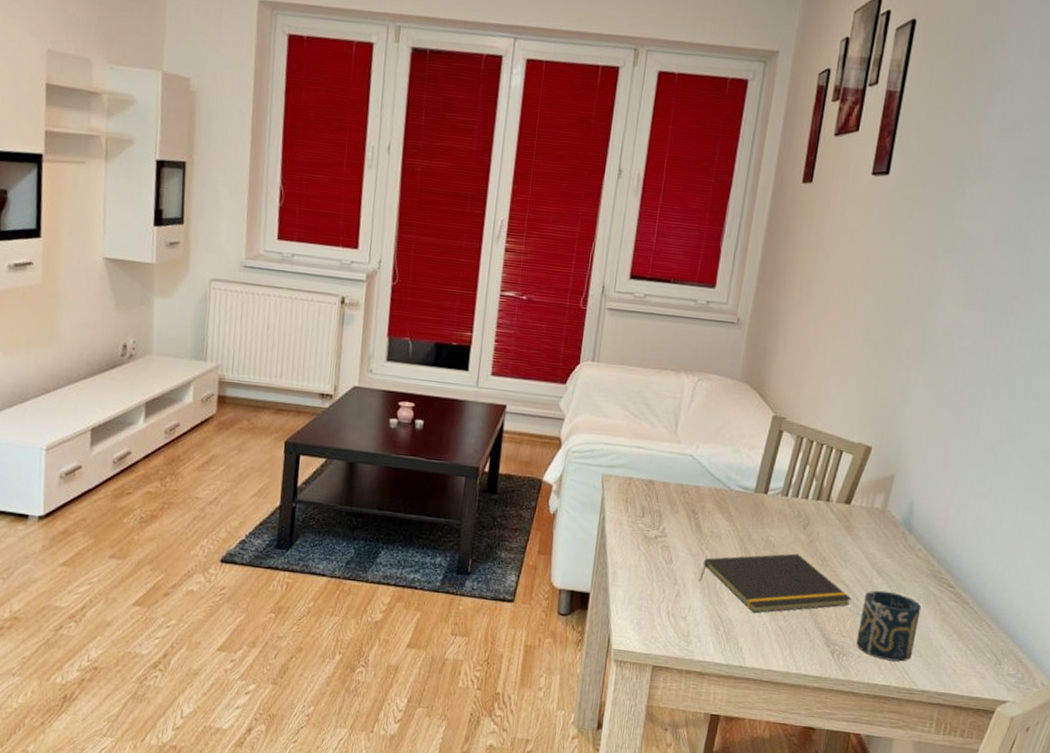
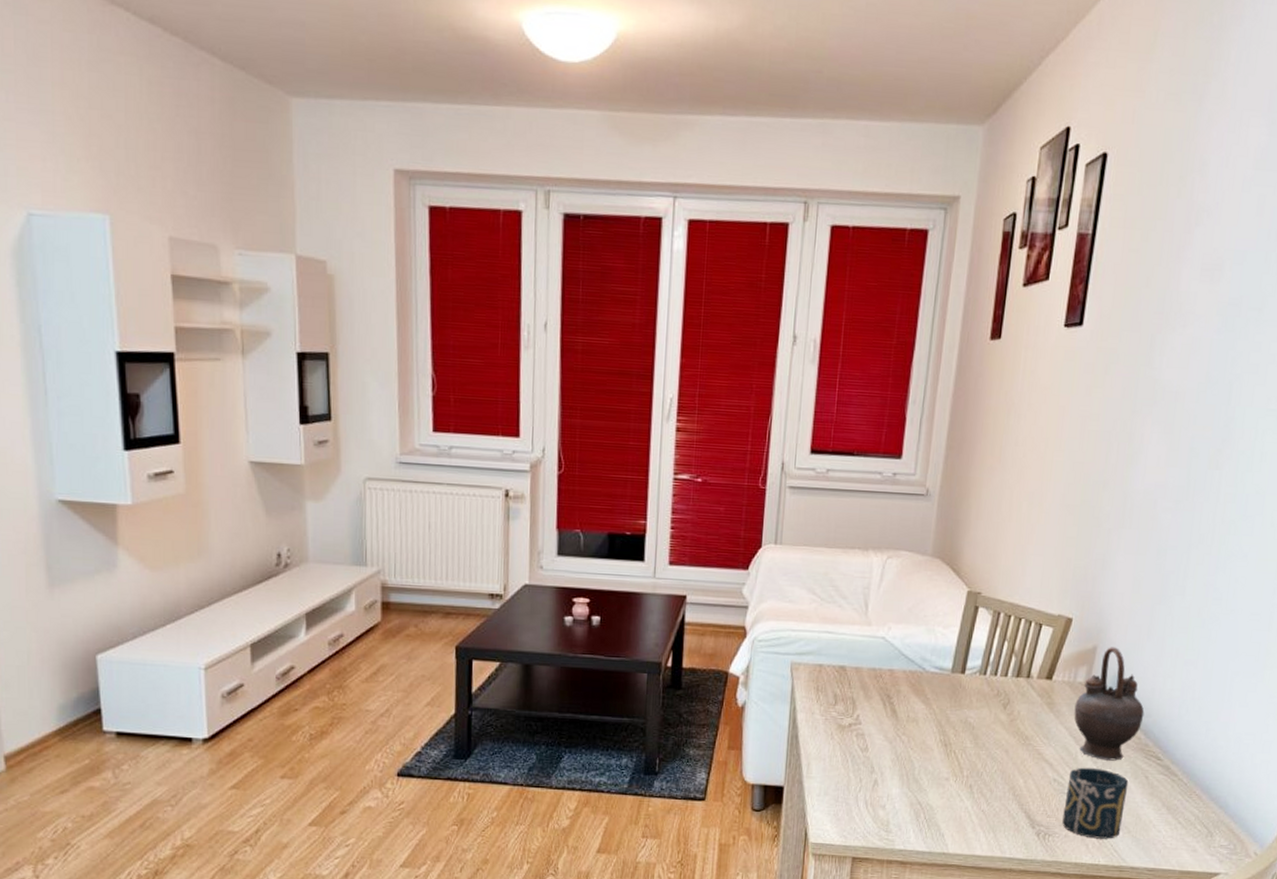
notepad: present [698,553,853,614] -> none [896,734,1057,798]
teapot: none [870,476,938,586] -> present [1074,647,1145,761]

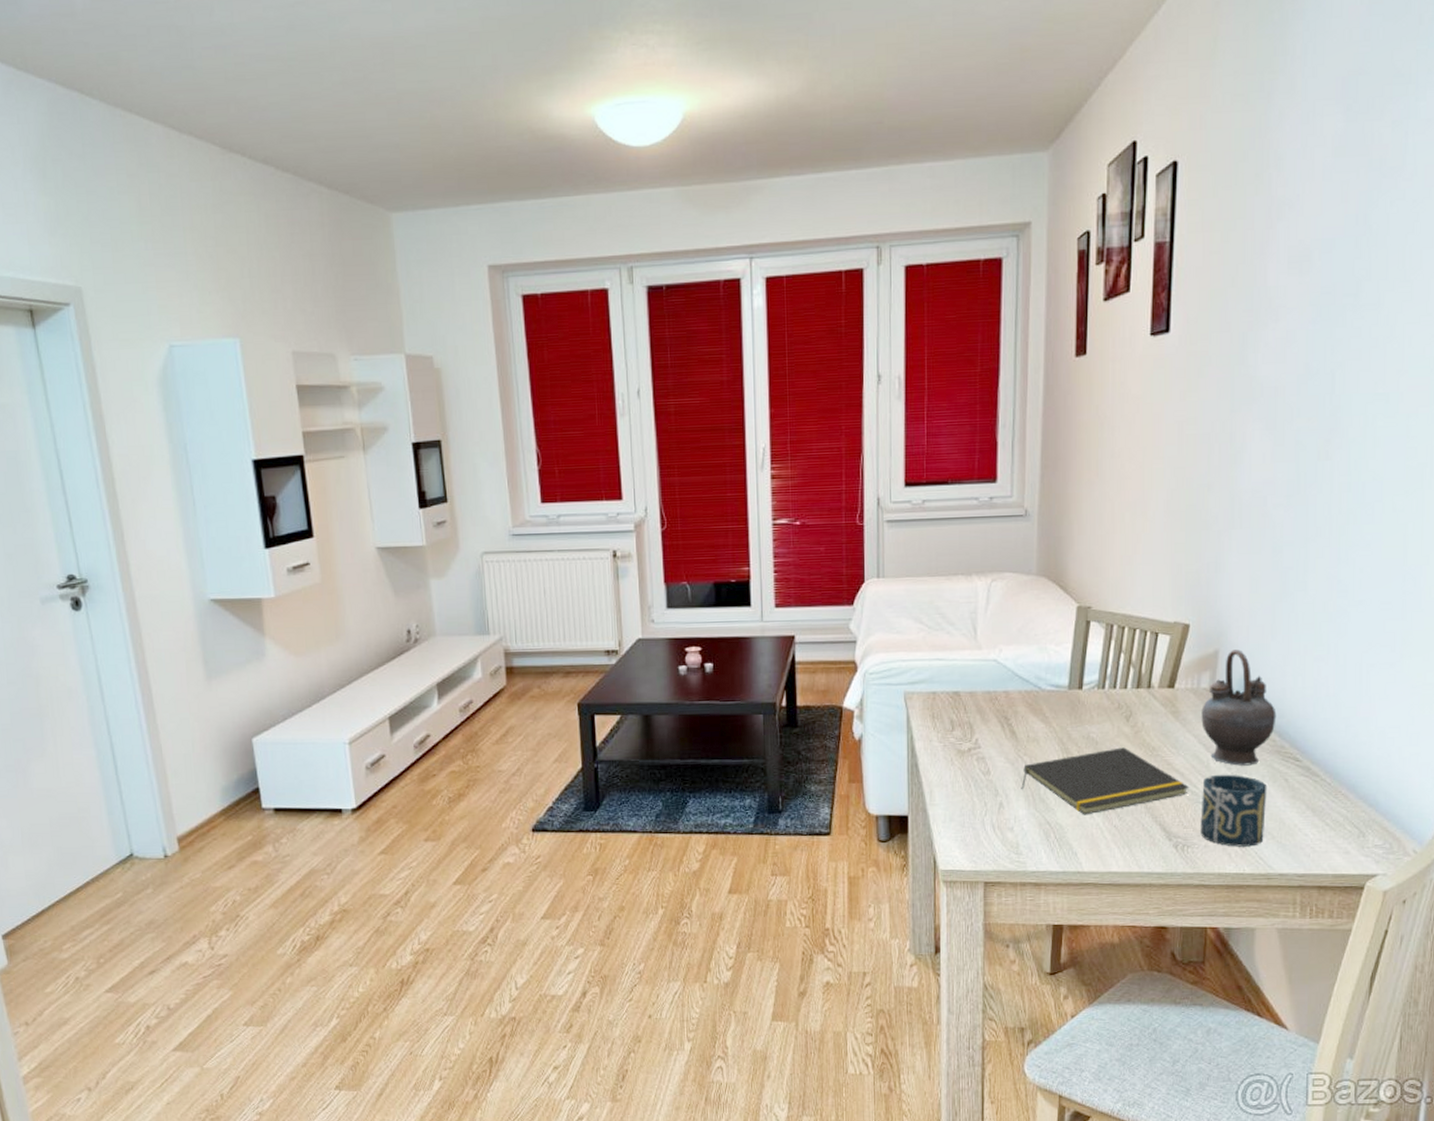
notepad: none [896,734,1057,798] -> present [1021,747,1190,815]

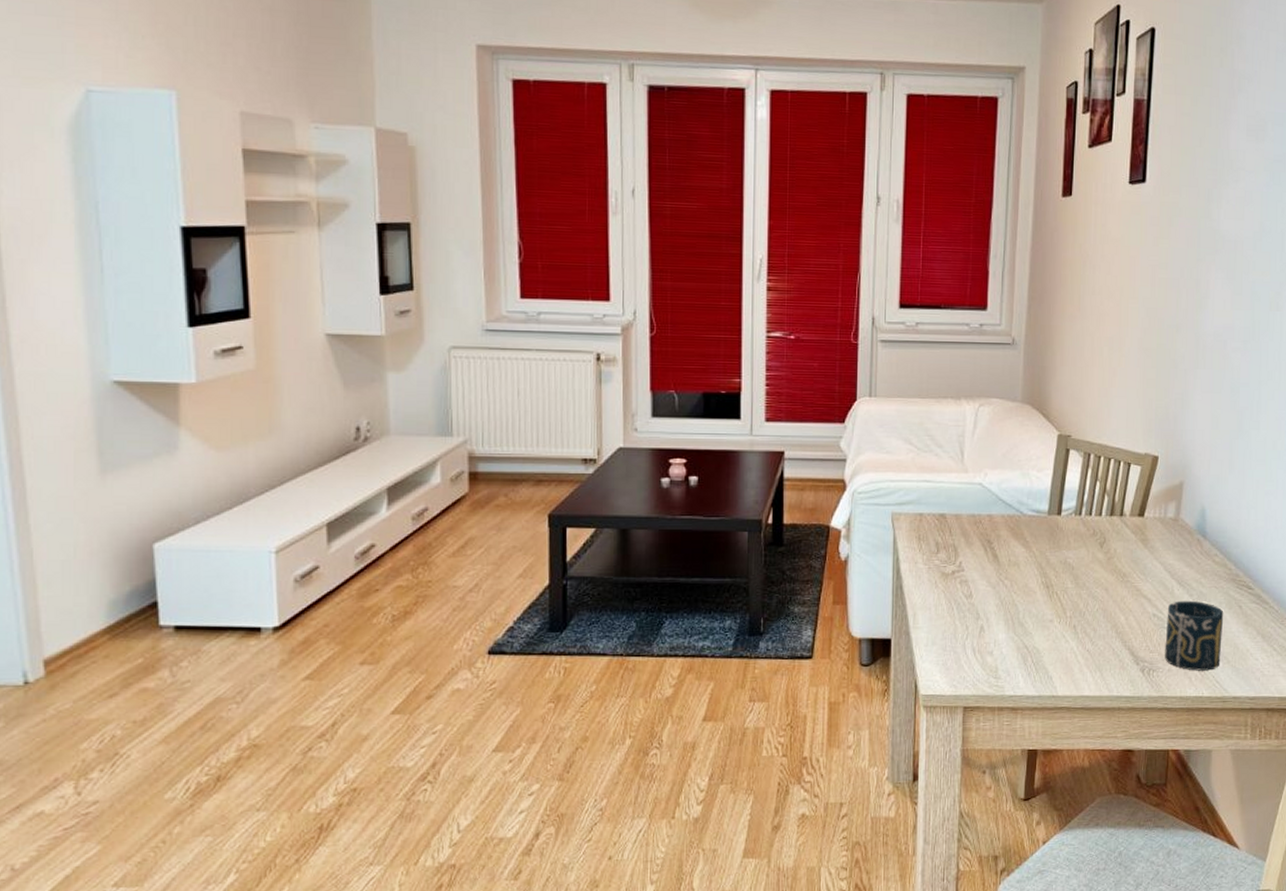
notepad: present [1021,747,1190,815] -> none [1001,573,1156,640]
teapot: present [1201,649,1277,766] -> none [1167,482,1233,593]

